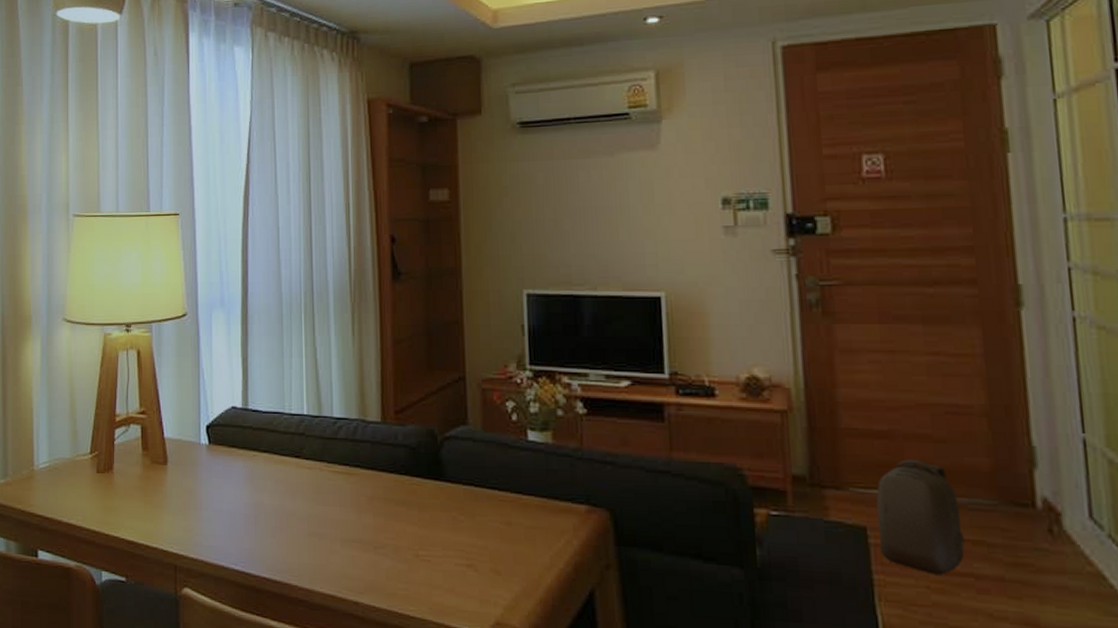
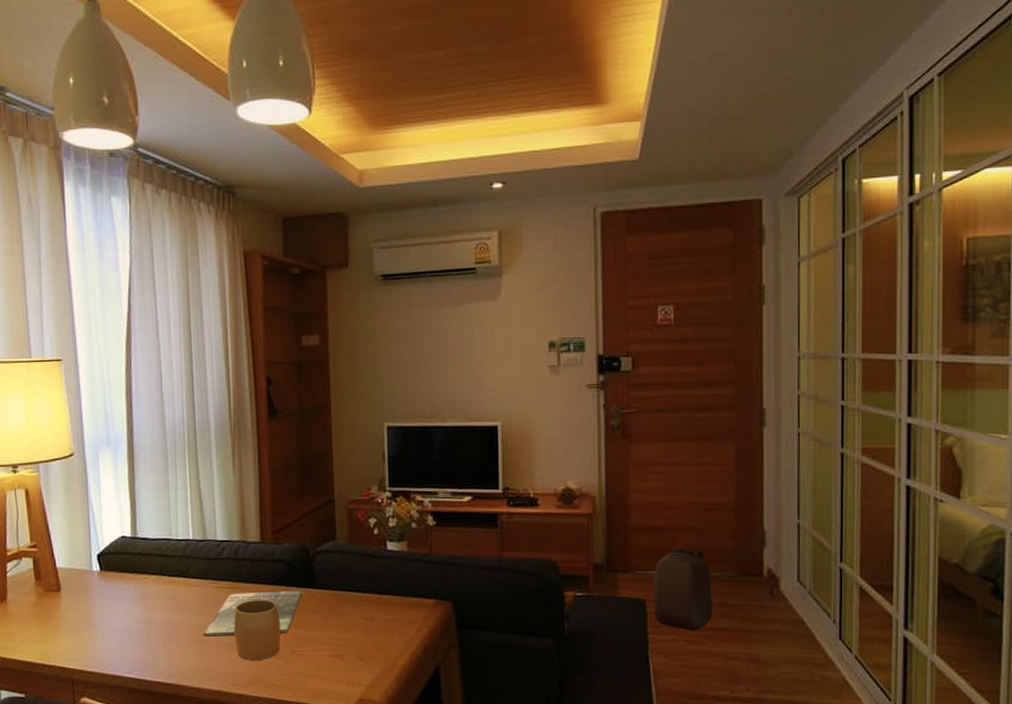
magazine: none [315,480,428,531] -> present [203,590,302,636]
mug: none [350,489,403,563] -> present [234,600,281,661]

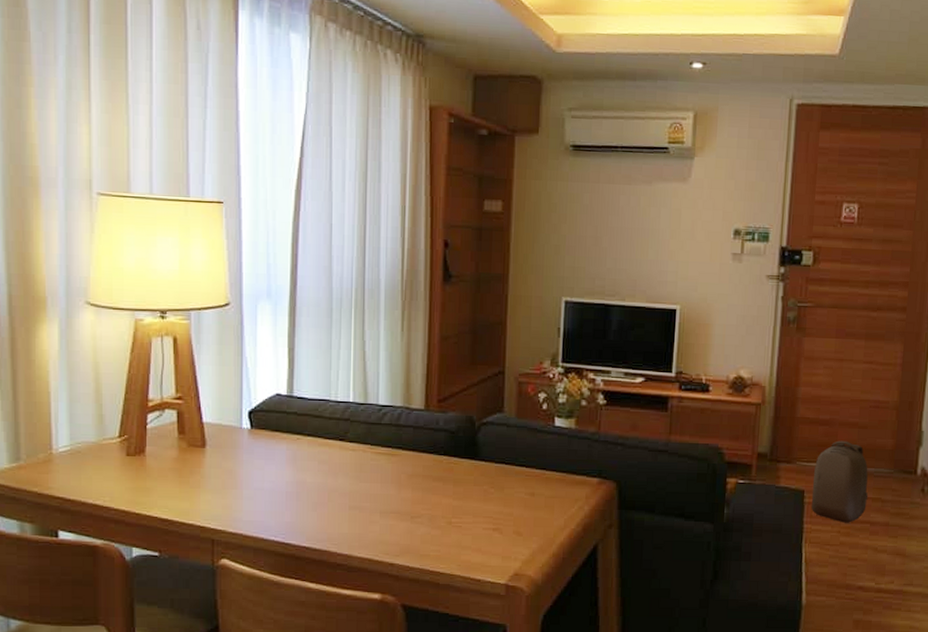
magazine: present [203,590,302,636] -> none [356,460,464,503]
mug: present [234,600,281,661] -> none [390,468,439,530]

